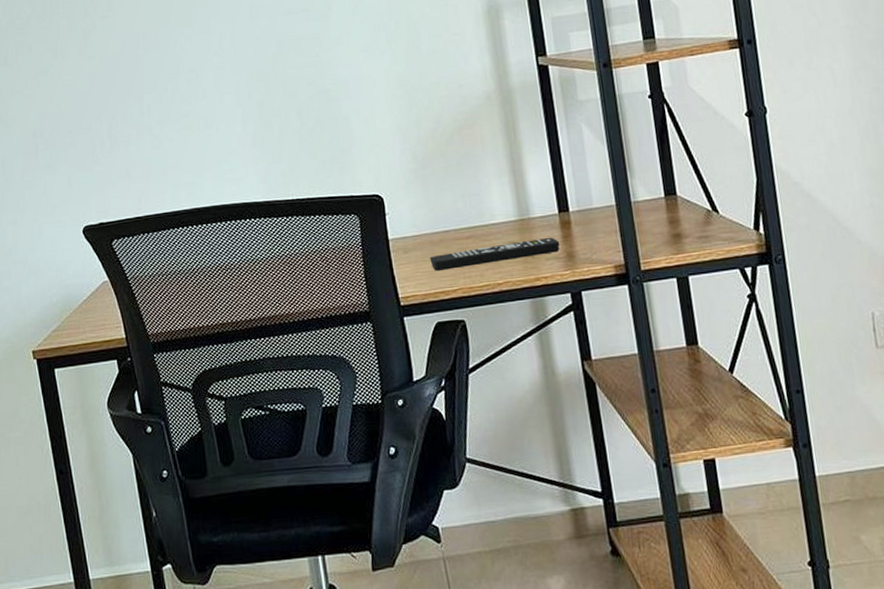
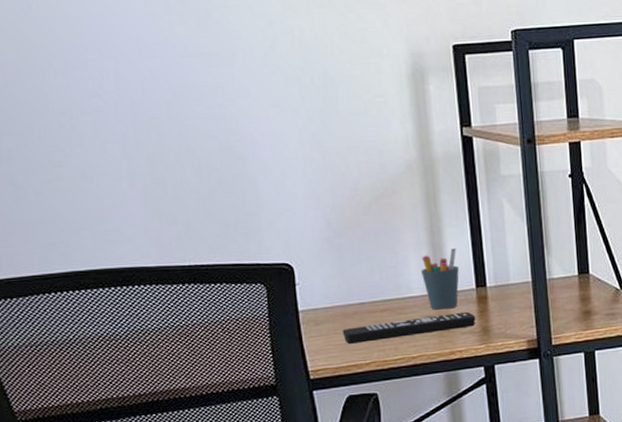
pen holder: none [503,173,541,236] -> present [421,247,459,310]

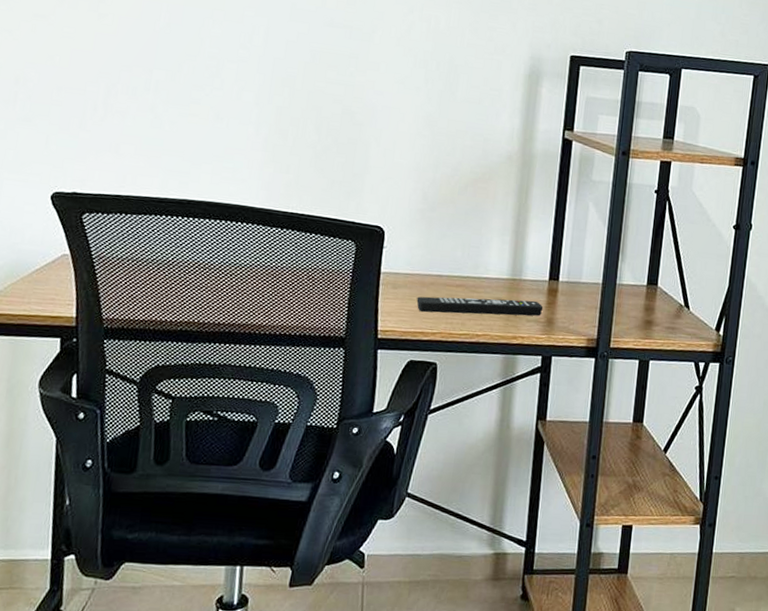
pen holder: present [421,247,459,310] -> none [500,238,537,296]

